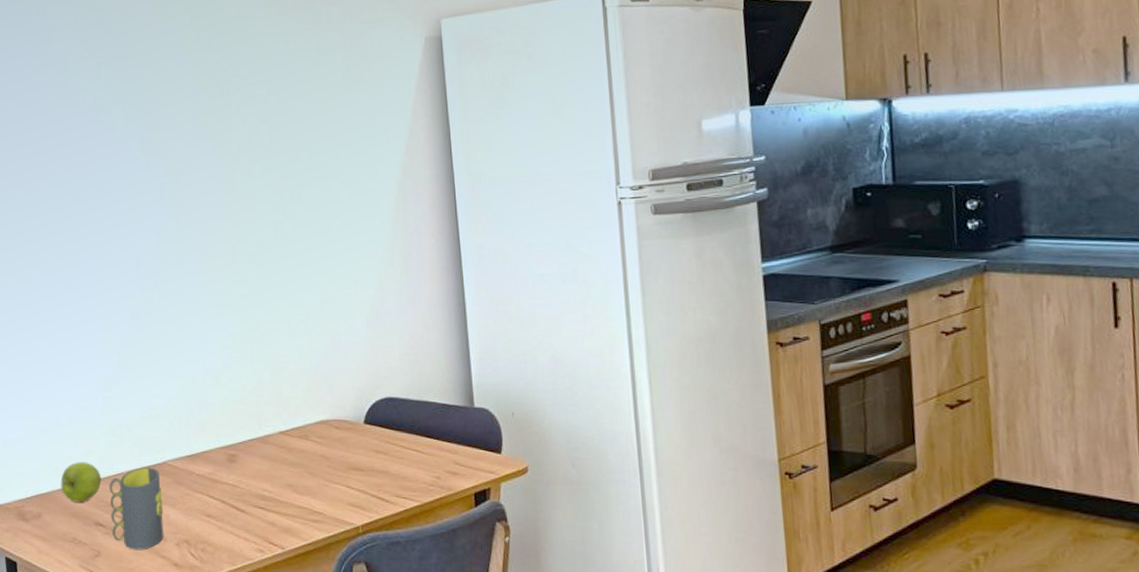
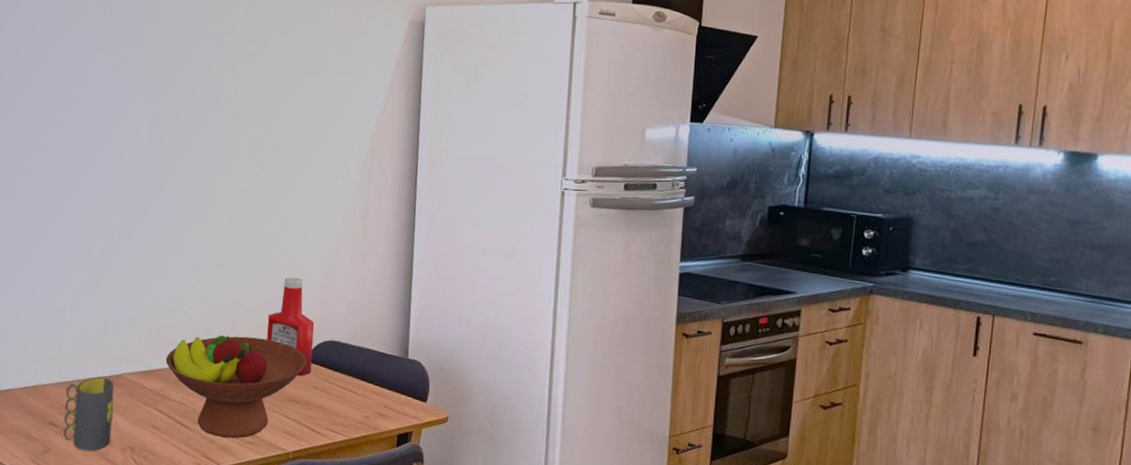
apple: present [61,462,102,503] -> none [21,365,60,402]
fruit bowl: none [211,404,364,518] -> present [166,335,307,439]
ketchup bottle: none [315,333,370,440] -> present [266,277,315,376]

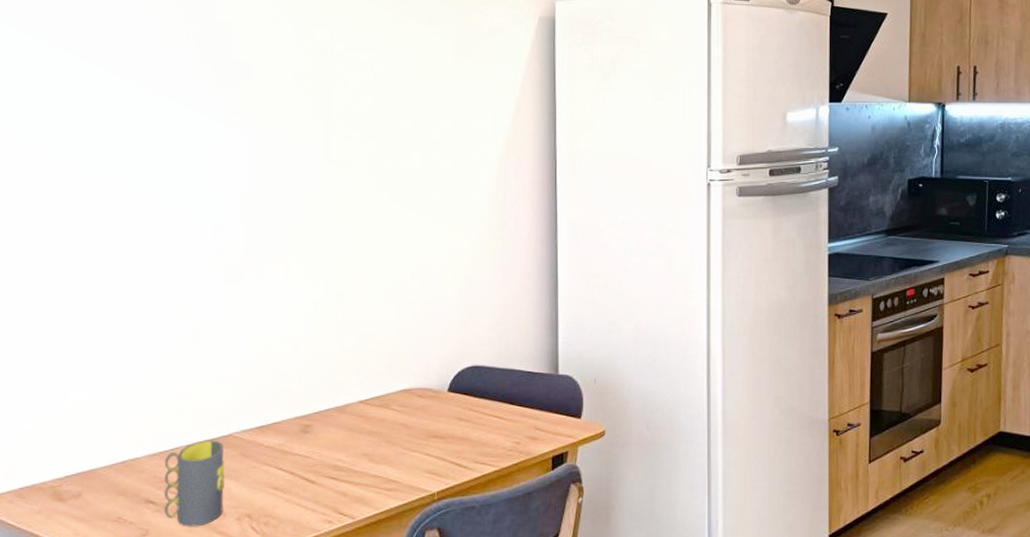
fruit bowl: present [166,335,307,439] -> none [284,373,448,488]
ketchup bottle: present [266,277,315,376] -> none [400,302,454,408]

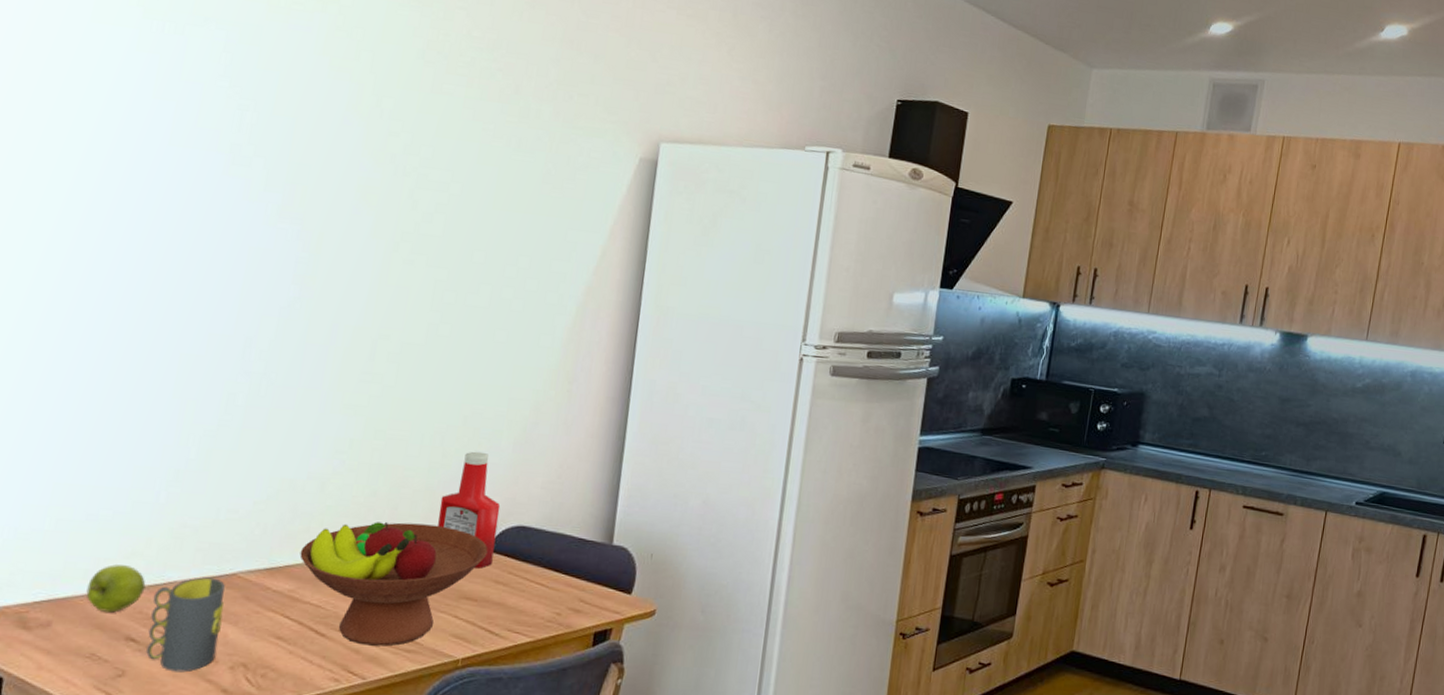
apple: none [107,436,157,480] -> present [86,564,146,613]
fruit bowl: none [284,373,448,488] -> present [300,521,488,647]
ketchup bottle: none [400,302,454,408] -> present [437,451,501,569]

